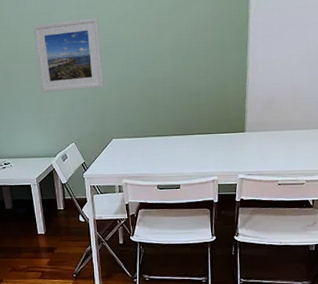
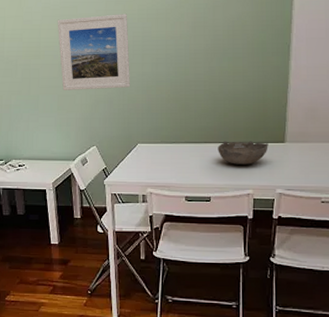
bowl: none [185,132,230,154] -> present [218,141,268,165]

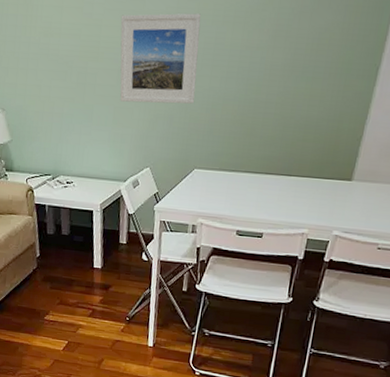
bowl: present [218,141,268,165] -> none [278,173,334,202]

